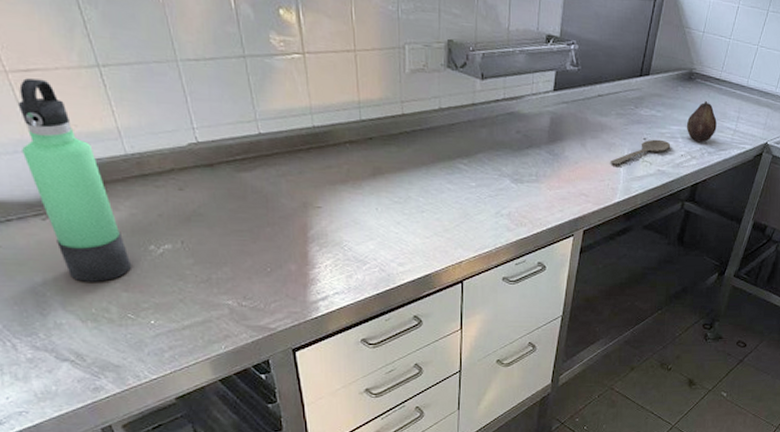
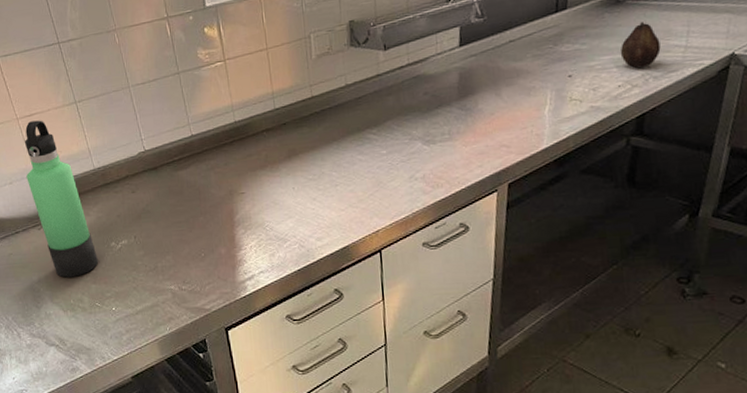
wooden spoon: present [611,139,671,165] -> none [532,73,604,110]

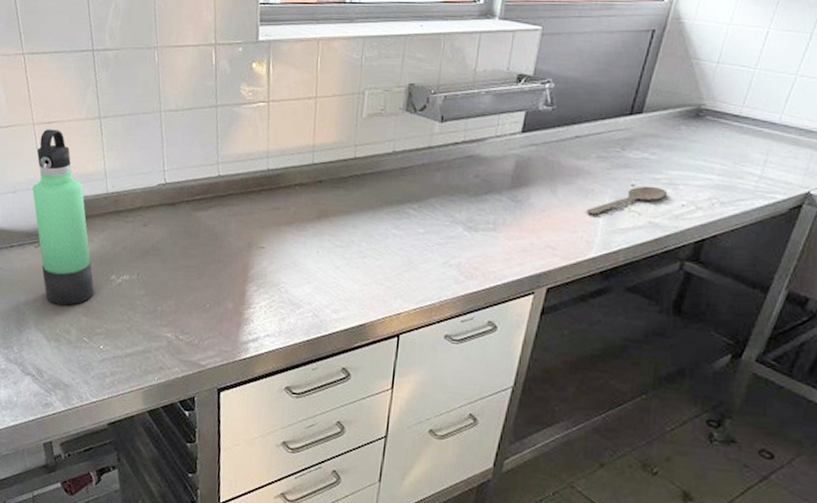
wooden spoon: none [532,73,604,110] -> present [587,185,668,215]
fruit: present [620,22,661,69] -> none [690,142,734,191]

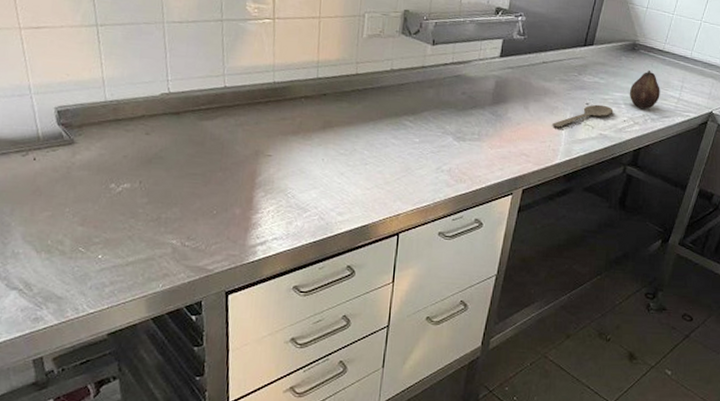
thermos bottle: present [32,129,94,306] -> none [18,34,91,216]
fruit: none [690,142,734,191] -> present [629,71,660,110]

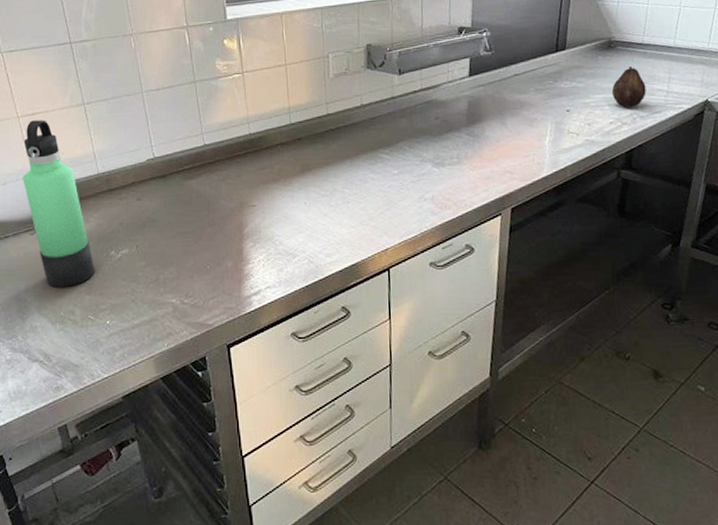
thermos bottle: none [18,34,91,216] -> present [23,120,94,287]
wooden spoon: present [553,104,614,128] -> none [534,109,598,140]

